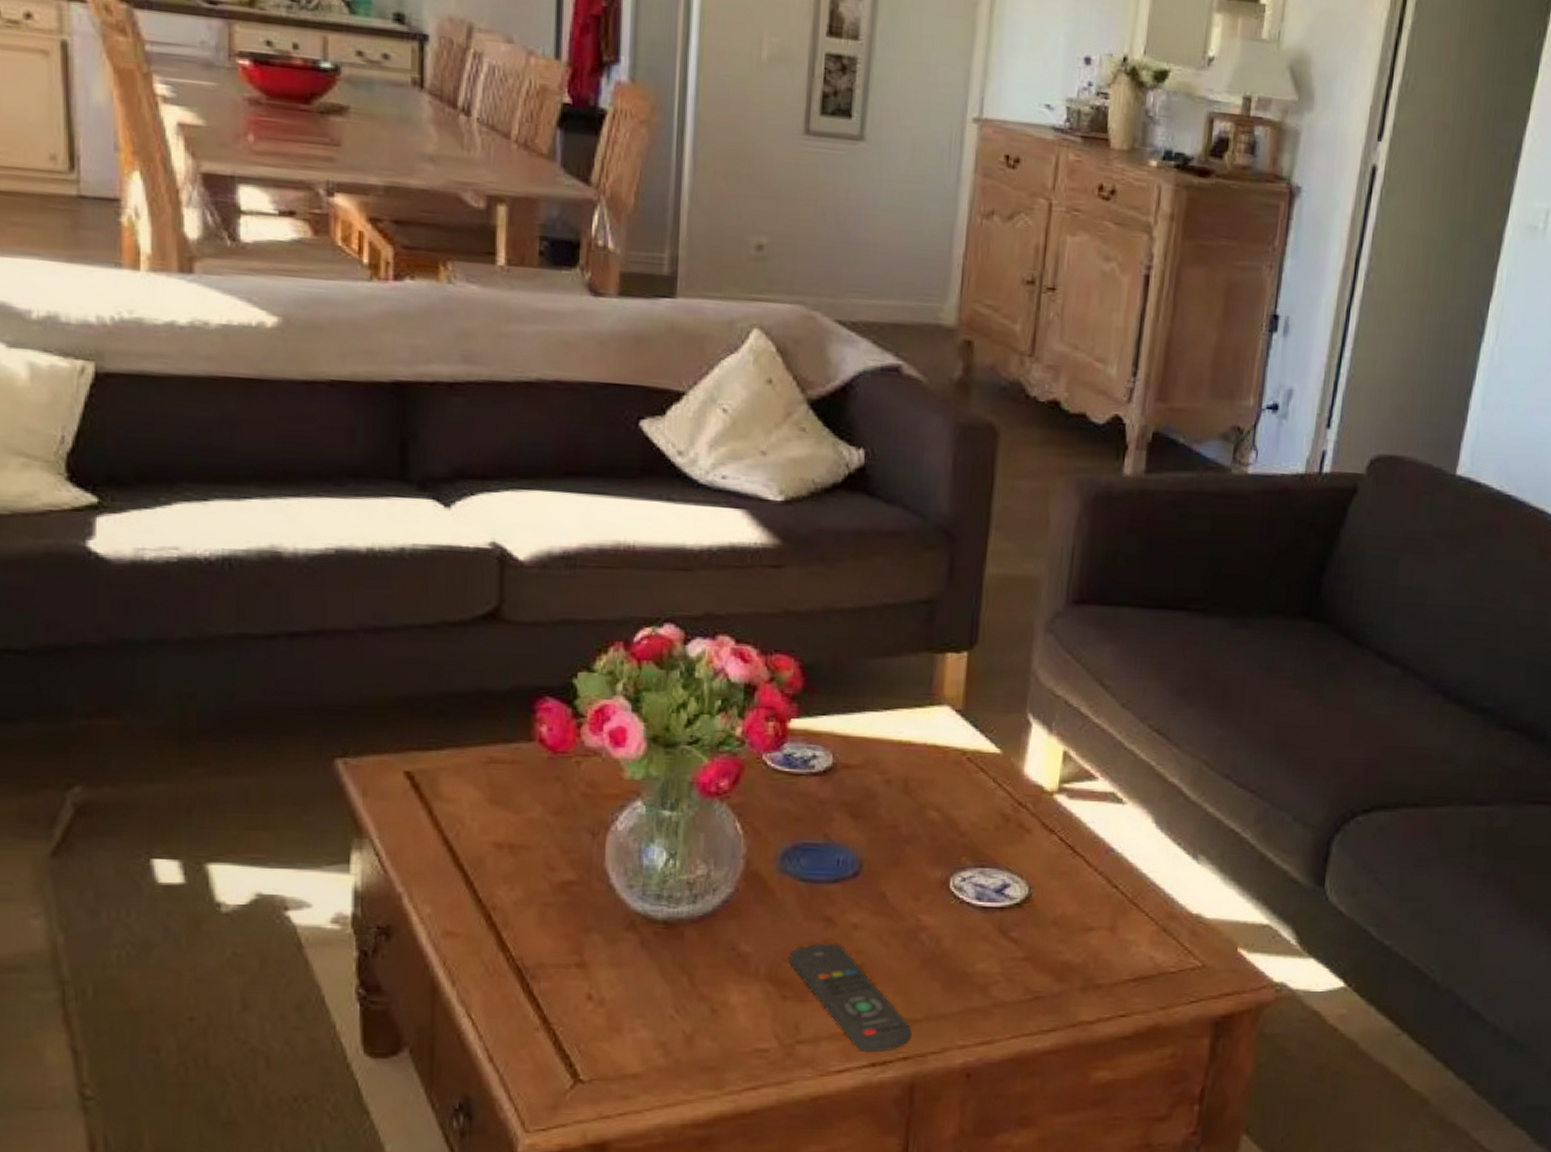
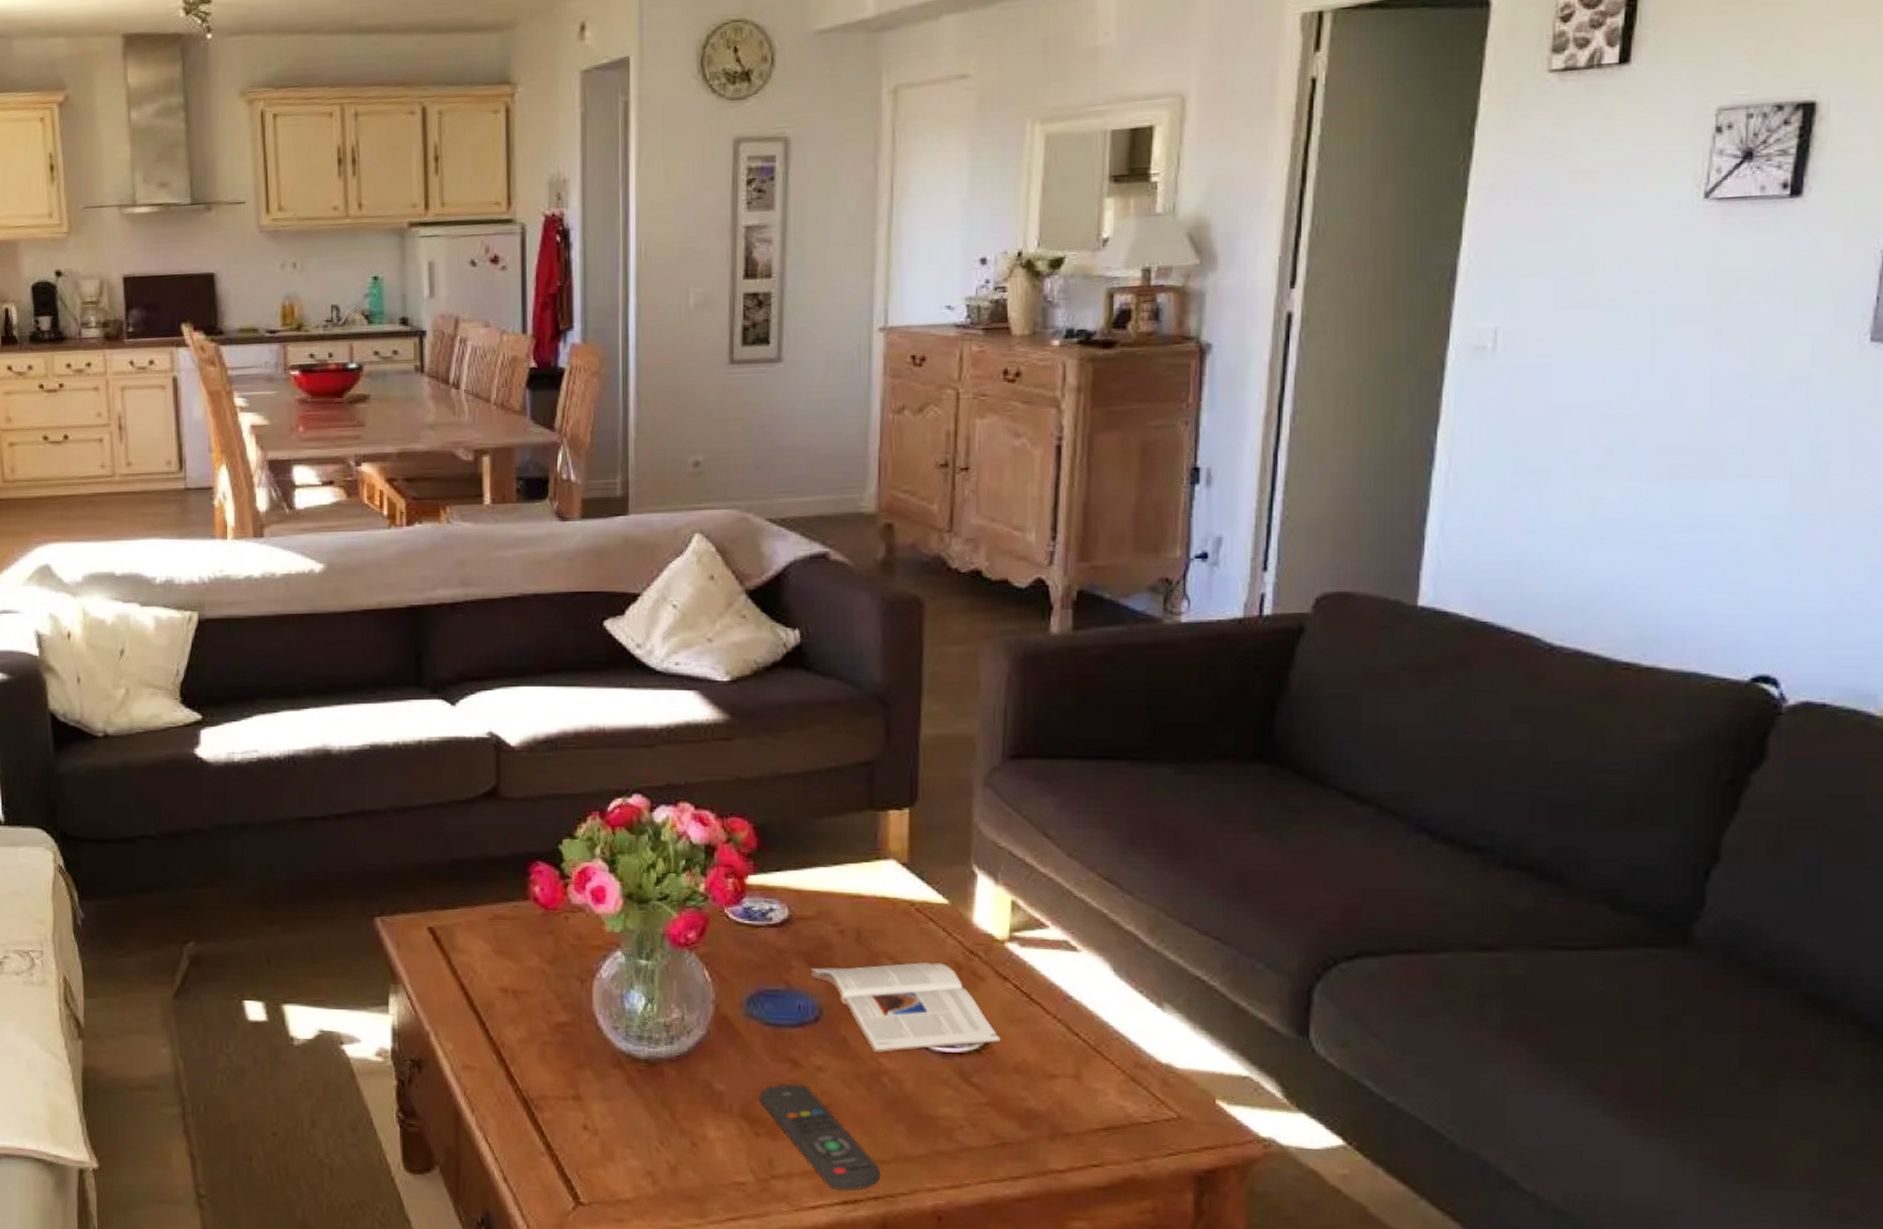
magazine: none [853,814,1042,908] -> present [811,962,1000,1052]

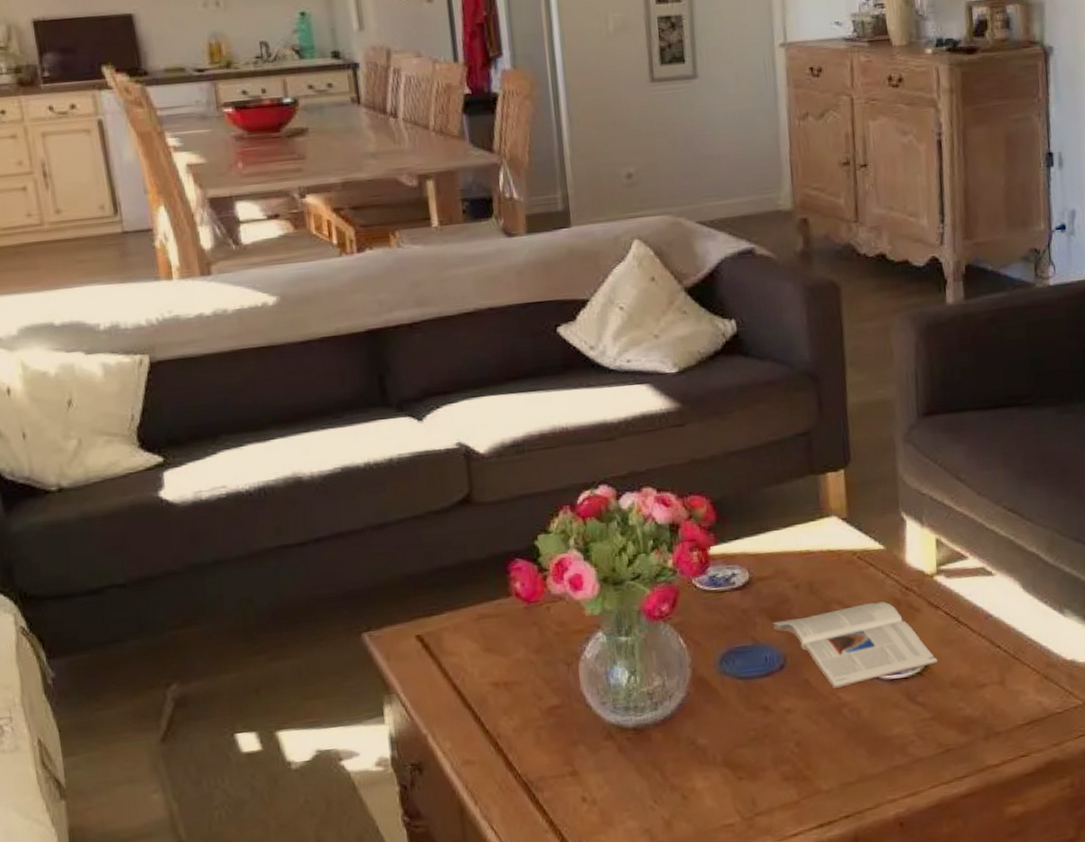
remote control: present [760,1084,881,1190] -> none [739,728,850,816]

